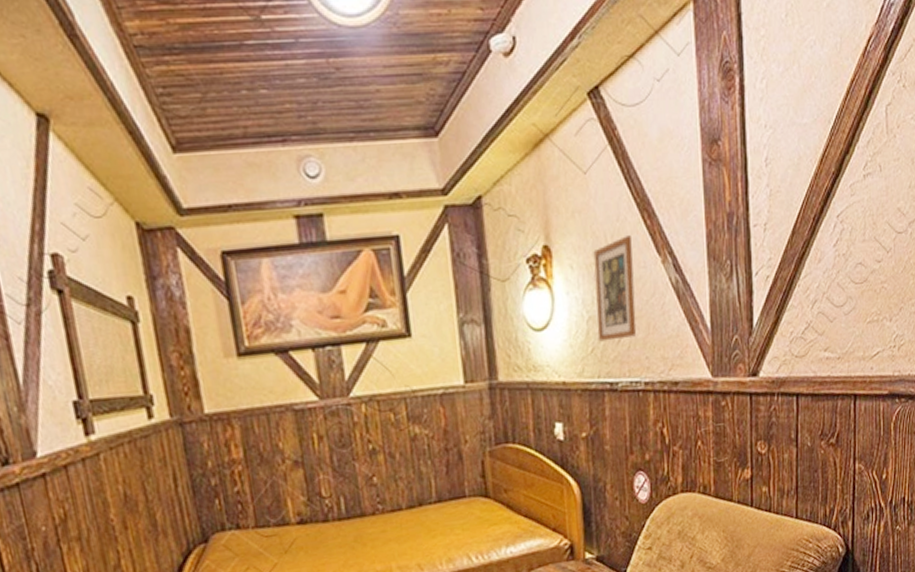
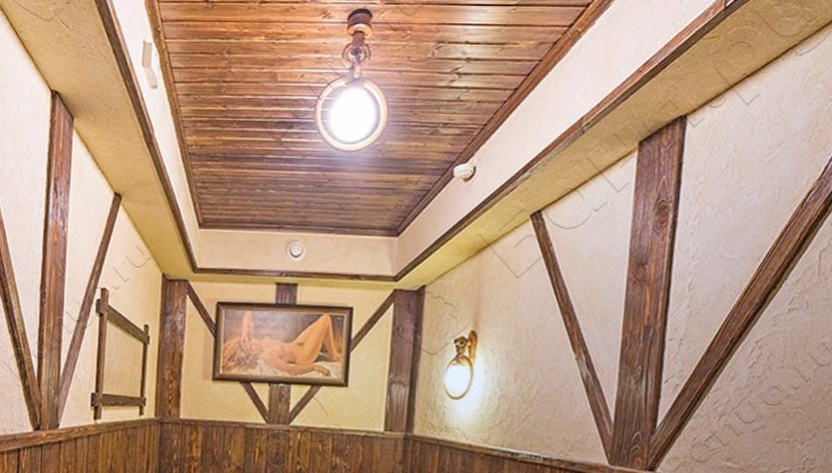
picture frame: present [593,235,637,342] -> none [506,332,551,418]

